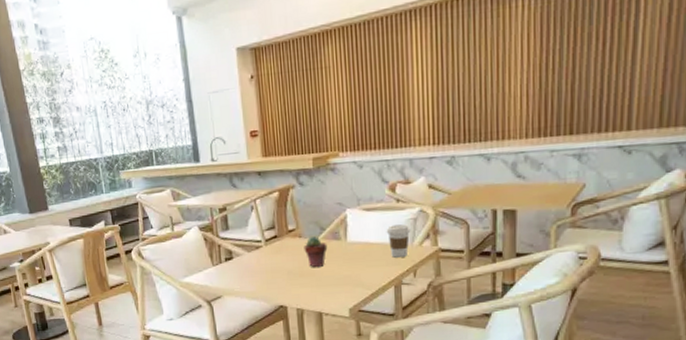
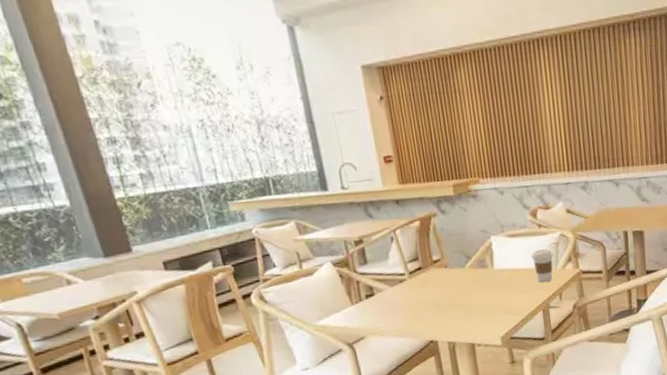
potted succulent: present [304,236,328,268] -> none [450,266,475,298]

